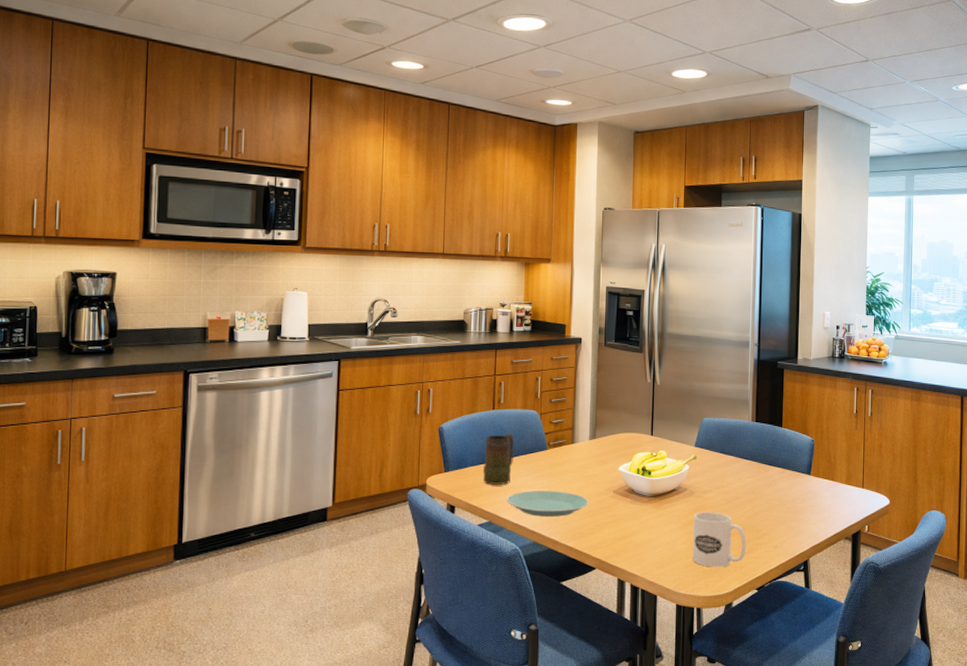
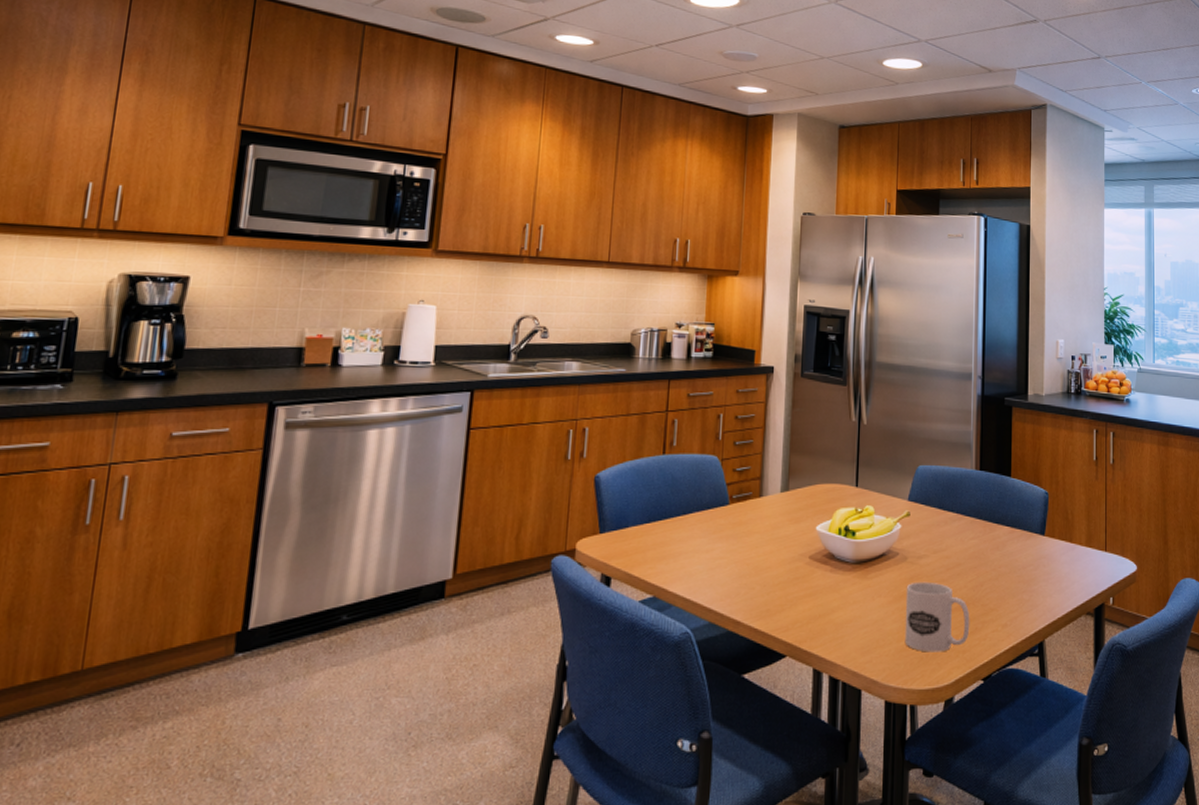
mug: present [482,433,514,485] -> none [647,484,688,549]
plate: present [506,491,588,517] -> none [676,557,779,590]

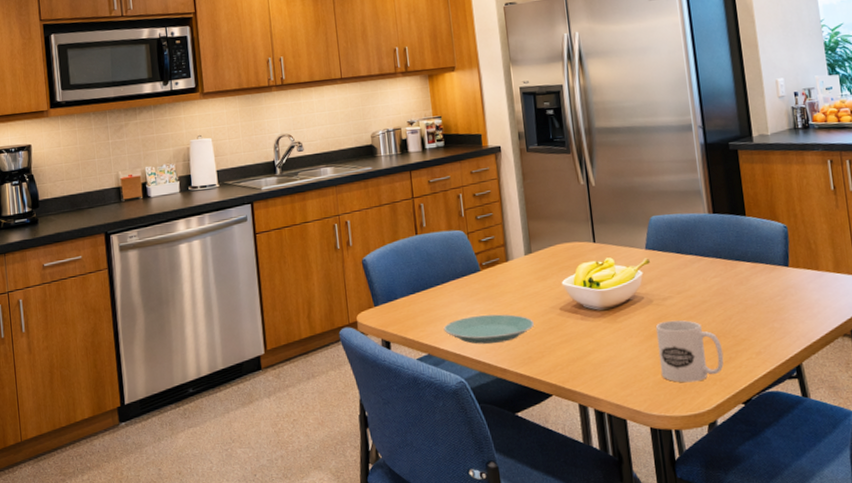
plate: none [676,557,779,590] -> present [443,314,534,344]

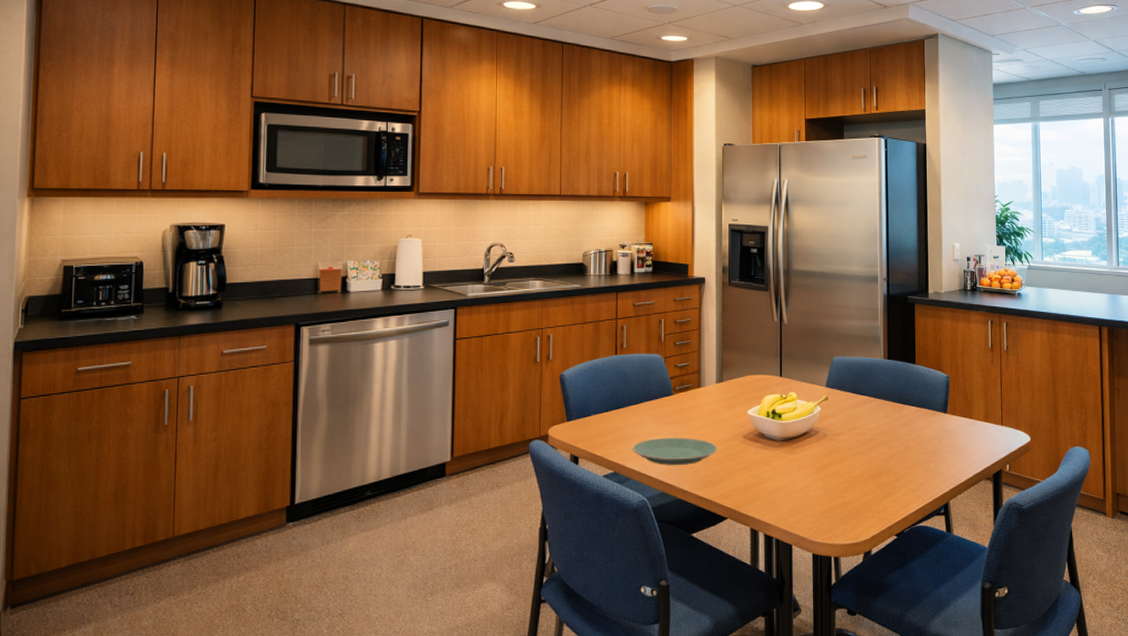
mug: present [655,320,724,383] -> none [827,454,884,514]

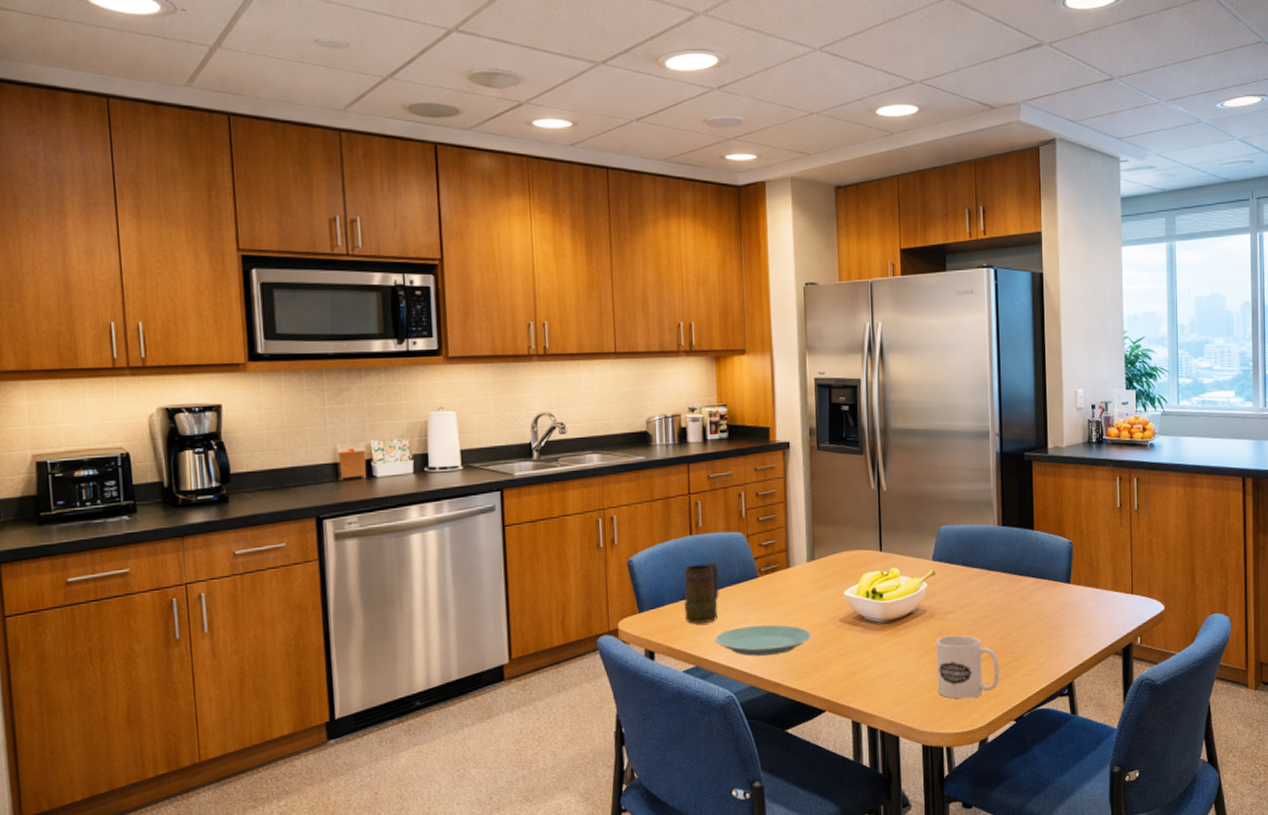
mug: none [606,379,638,433] -> present [683,561,719,623]
mug: none [827,454,884,514] -> present [935,635,1000,699]

